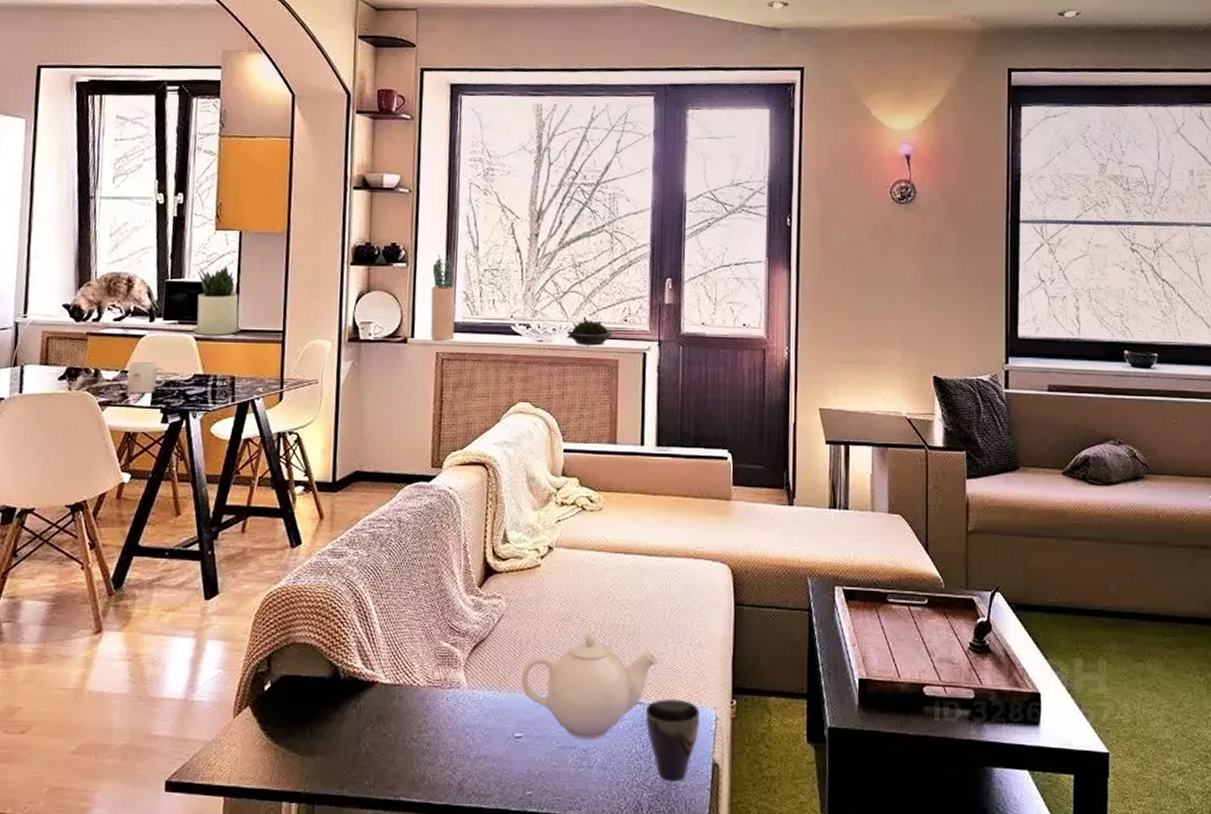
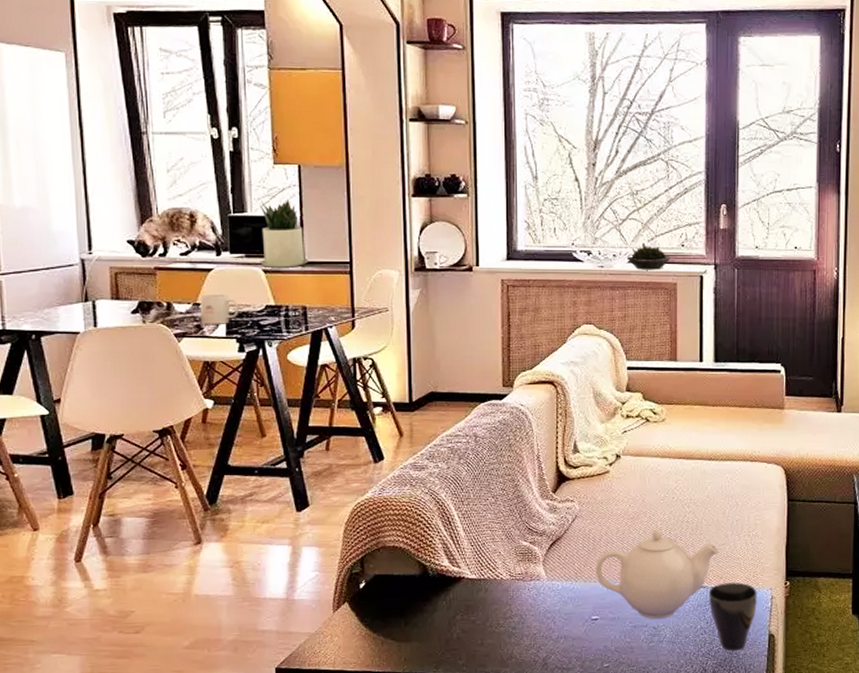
vase: present [430,250,456,342] -> none [493,180,518,269]

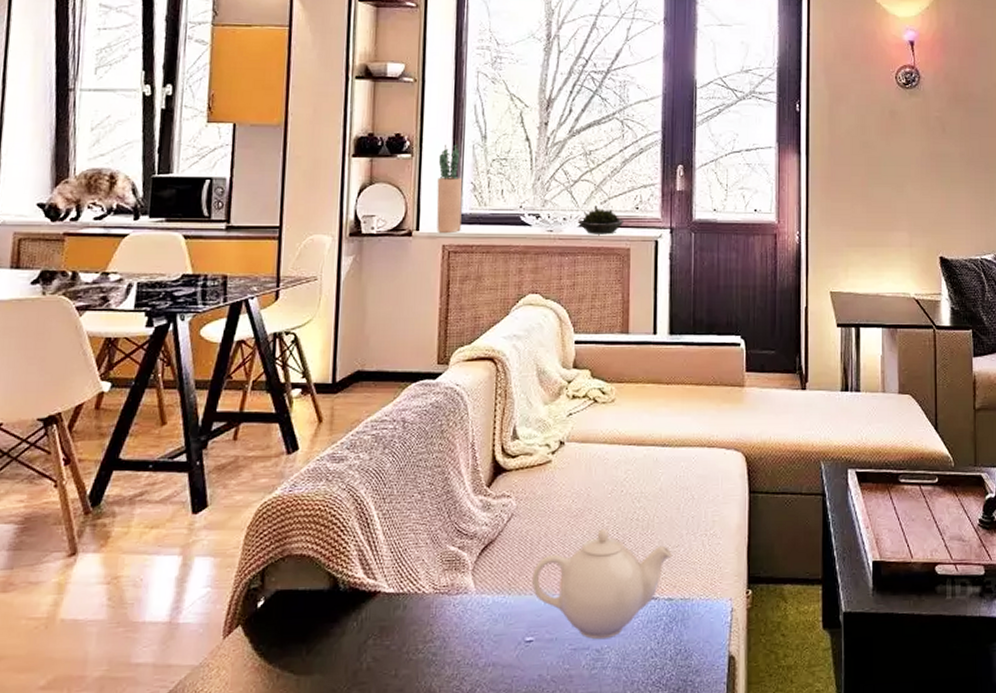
mug: present [200,294,239,324] -> none [107,262,153,296]
planter: present [259,200,310,268] -> none [181,160,236,233]
vase: none [493,180,518,269] -> present [436,140,463,234]
cup: present [708,581,757,650] -> none [660,591,715,677]

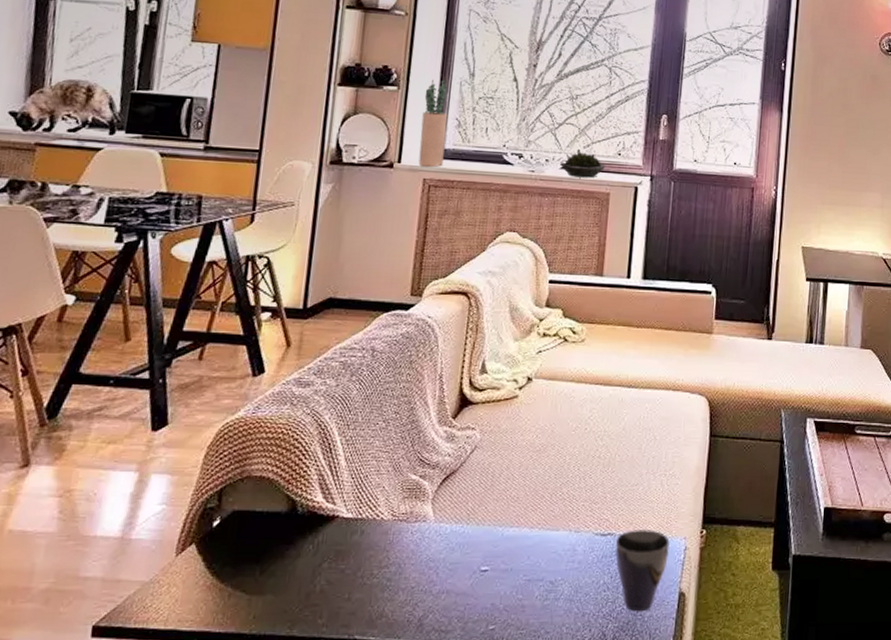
teapot: present [531,529,672,640] -> none [490,464,631,572]
cup: none [660,591,715,677] -> present [615,528,670,611]

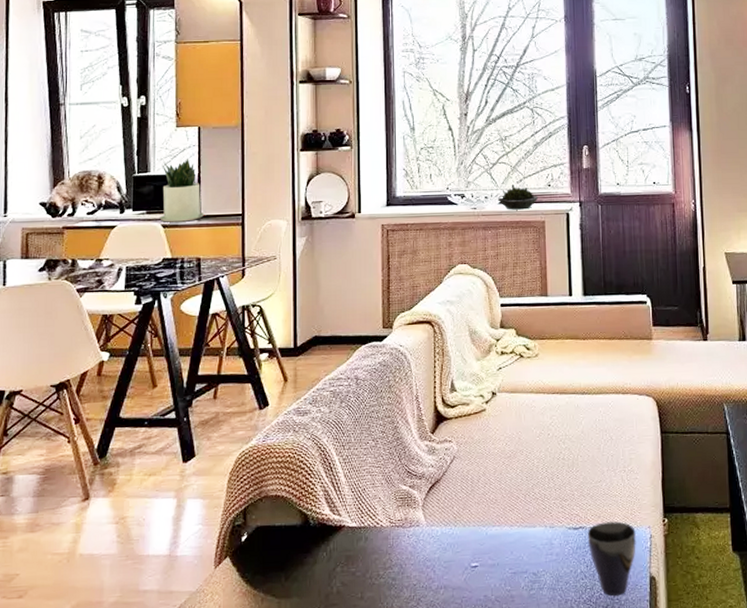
planter: none [157,79,214,153] -> present [159,159,205,222]
vase: present [418,76,448,168] -> none [374,132,397,215]

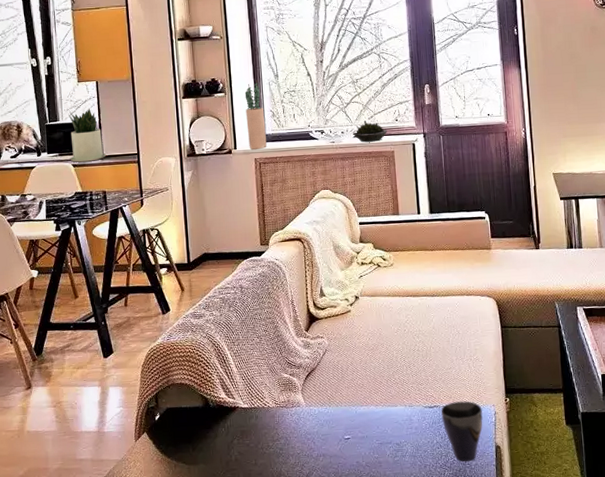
vase: none [374,132,397,215] -> present [245,79,267,150]

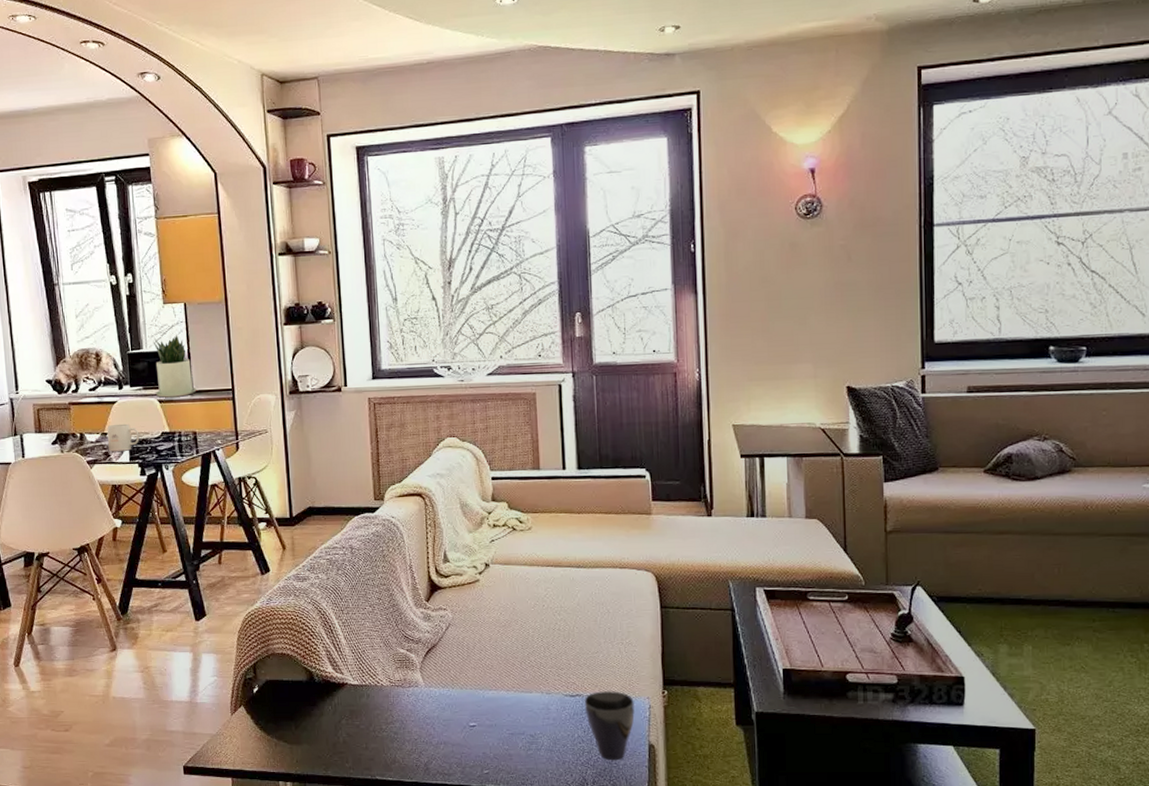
mug: none [26,185,55,211] -> present [107,423,140,452]
vase: present [245,79,267,150] -> none [357,304,383,388]
succulent plant: present [353,122,388,143] -> none [486,357,529,382]

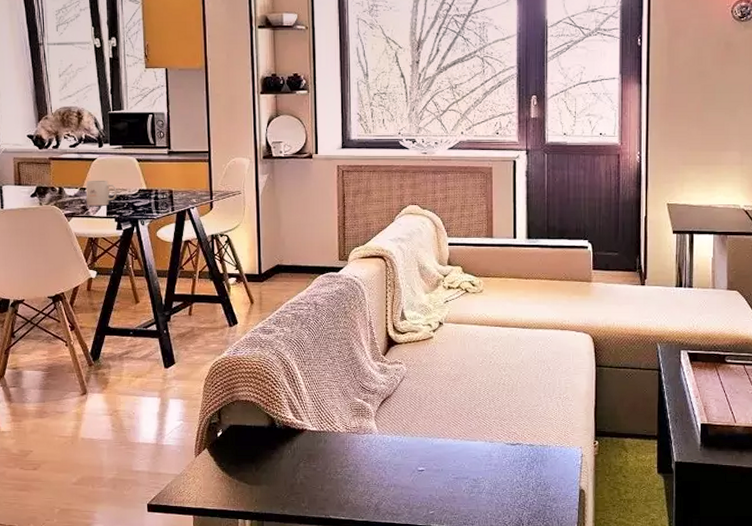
planter: present [153,335,197,398] -> none [134,98,175,157]
cup: present [584,690,635,760] -> none [523,440,568,503]

